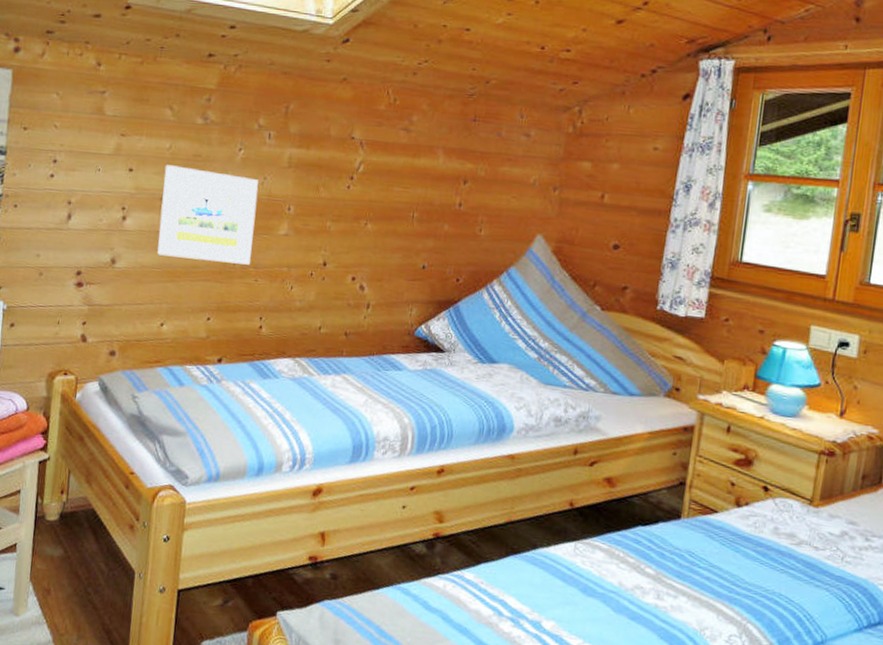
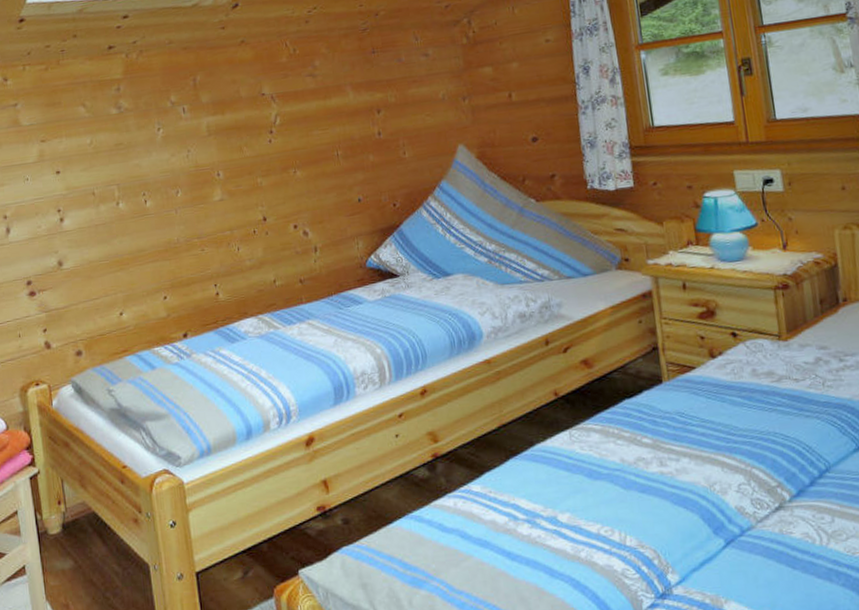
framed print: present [157,165,259,265] -> none [90,153,194,248]

